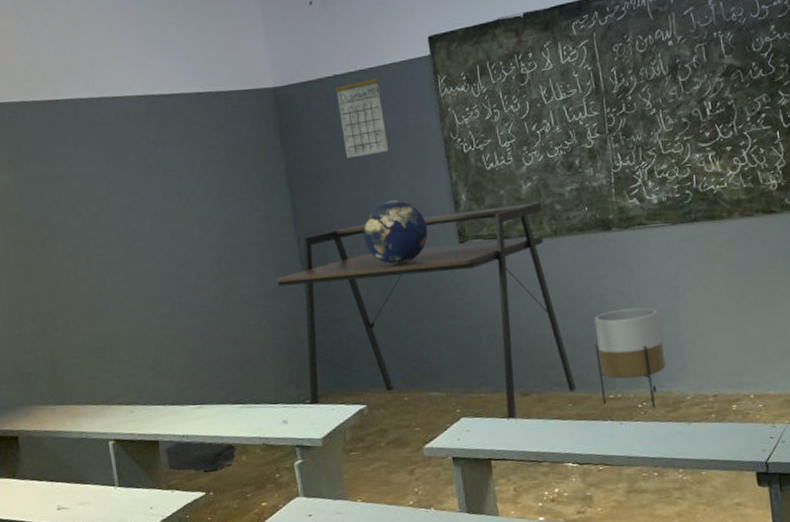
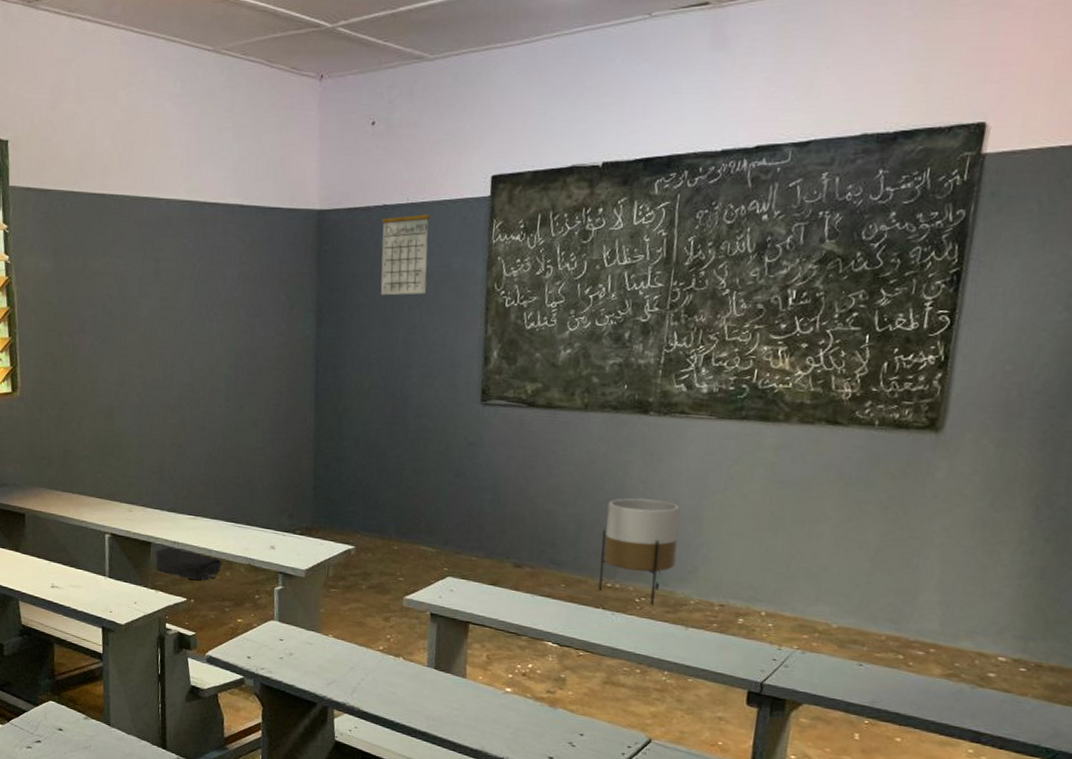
desk: present [274,202,577,421] -> none [286,366,578,590]
globe: present [363,200,428,265] -> none [383,346,451,414]

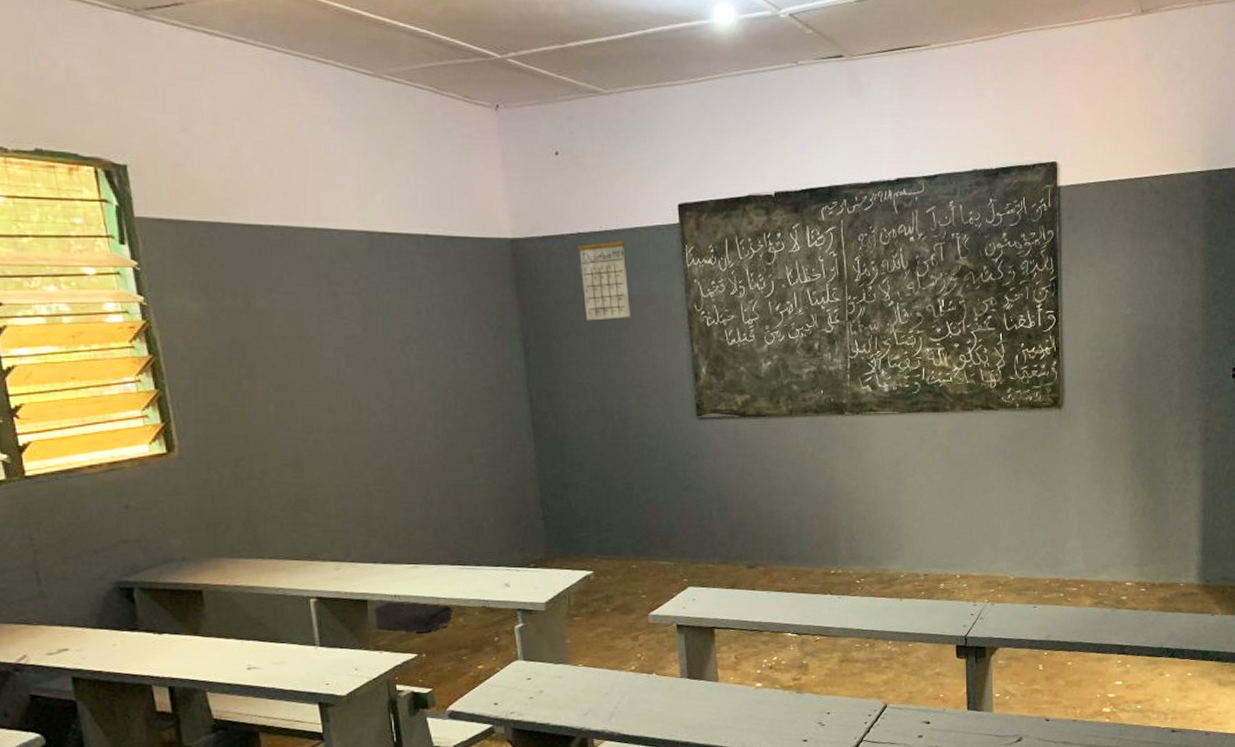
planter: present [598,498,680,605] -> none [821,489,884,584]

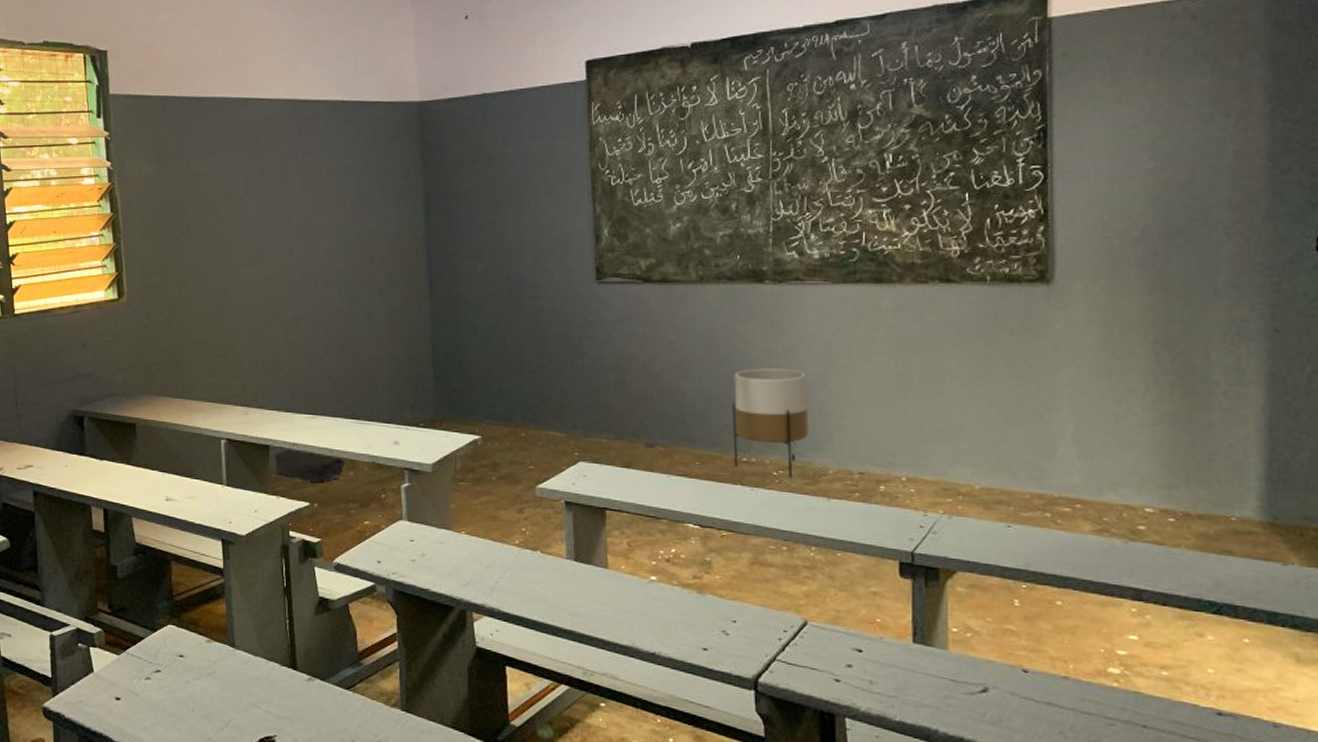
calendar: present [578,226,630,321] -> none [482,86,531,181]
planter: none [821,489,884,584] -> present [732,368,809,477]

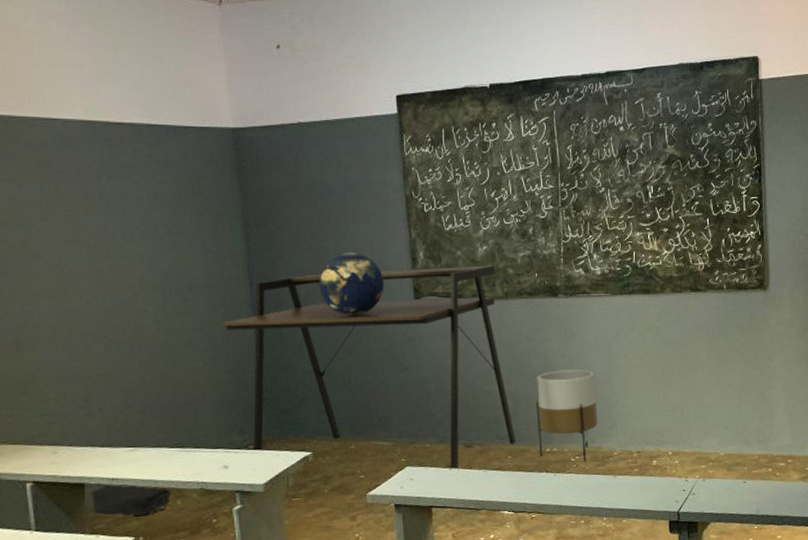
desk: none [400,245,707,471] -> present [222,265,517,470]
globe: none [496,228,564,296] -> present [319,252,385,317]

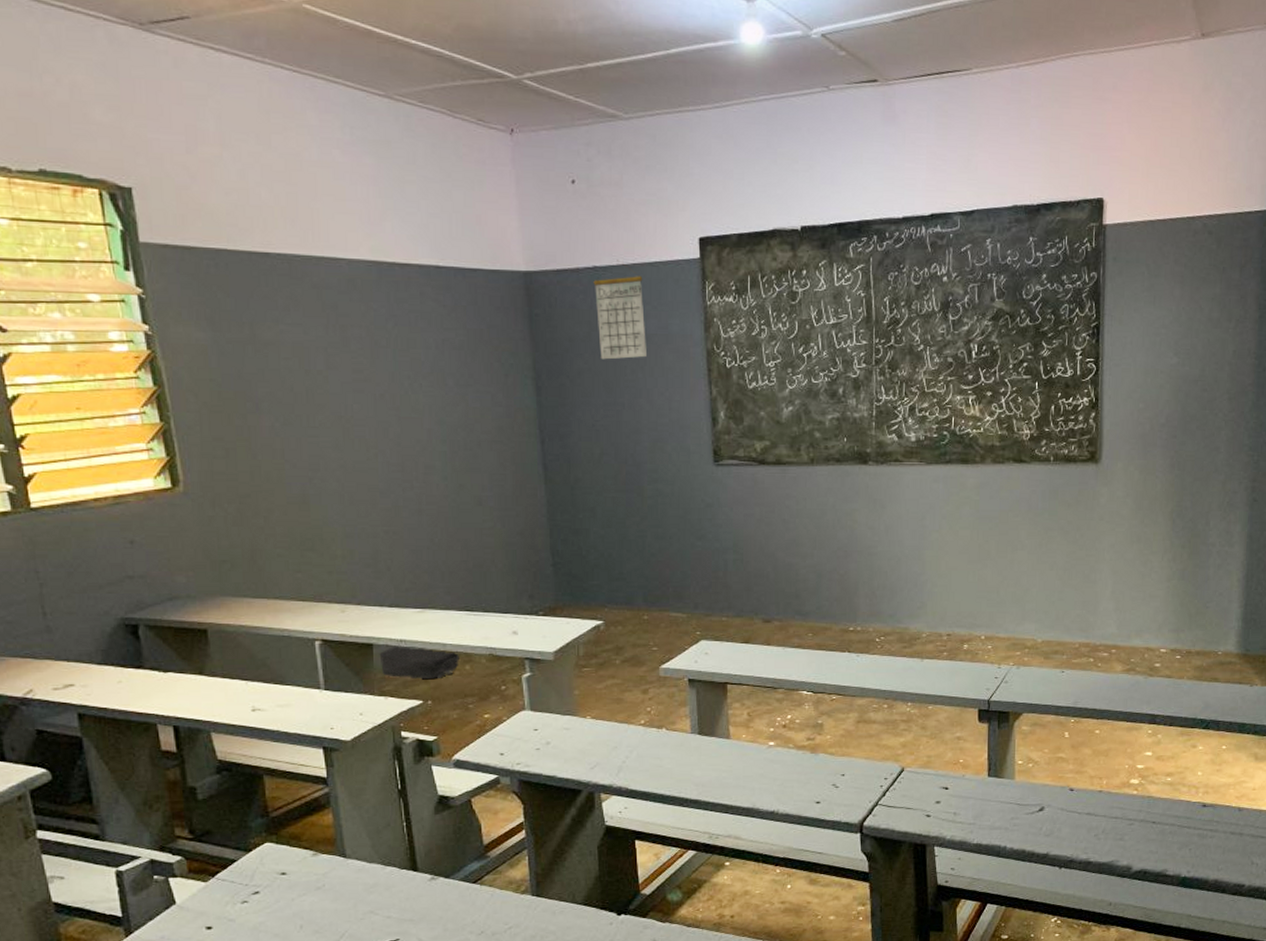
desk: present [222,265,517,470] -> none [512,427,818,646]
calendar: none [298,116,349,207] -> present [593,260,646,360]
globe: present [319,252,385,317] -> none [613,410,682,479]
planter: present [536,369,598,461] -> none [840,544,906,642]

